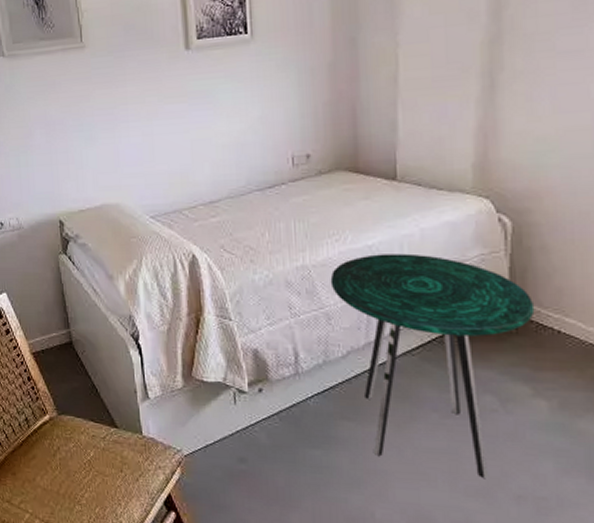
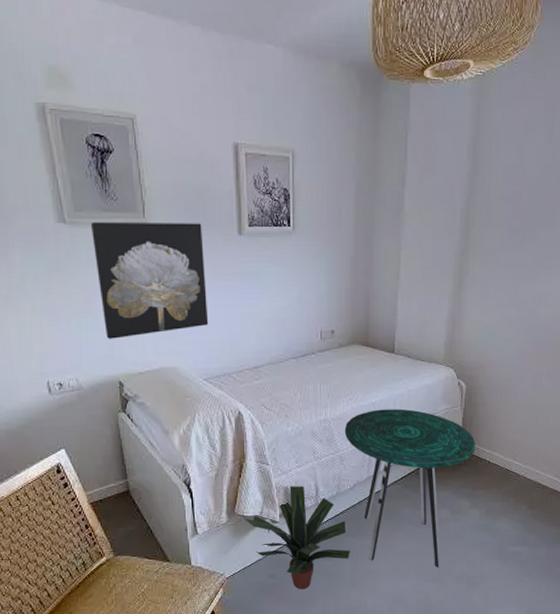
wall art: none [28,41,155,175] -> present [90,222,209,339]
potted plant: none [203,348,347,483] -> present [243,486,350,589]

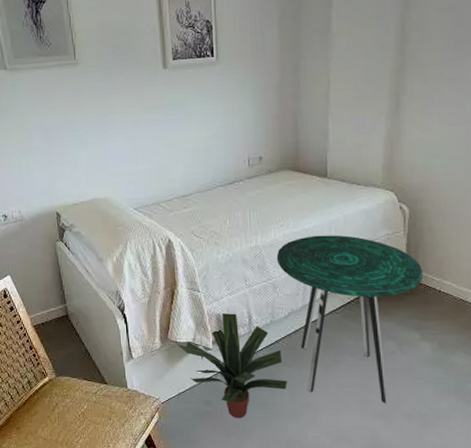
wall art: present [90,222,209,339] -> none [27,60,138,173]

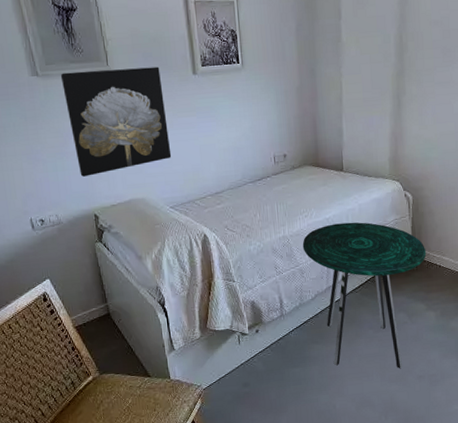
wall art: none [27,60,138,173] -> present [60,66,172,177]
potted plant: present [176,313,287,418] -> none [215,299,317,396]

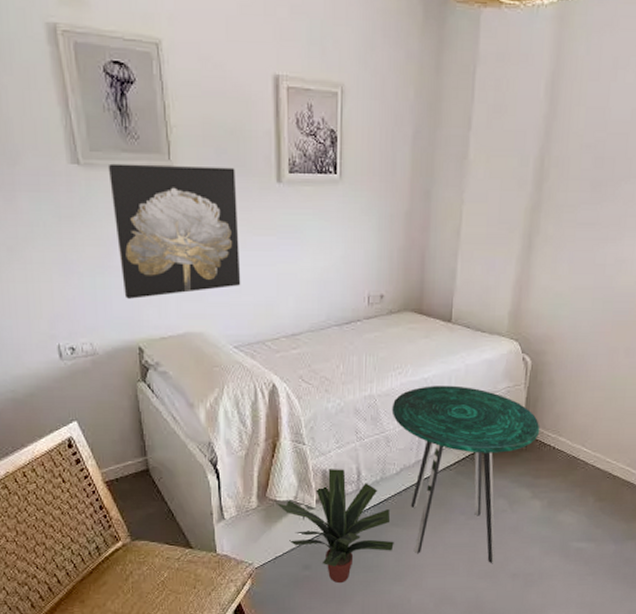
potted plant: none [215,299,317,396] -> present [276,469,394,583]

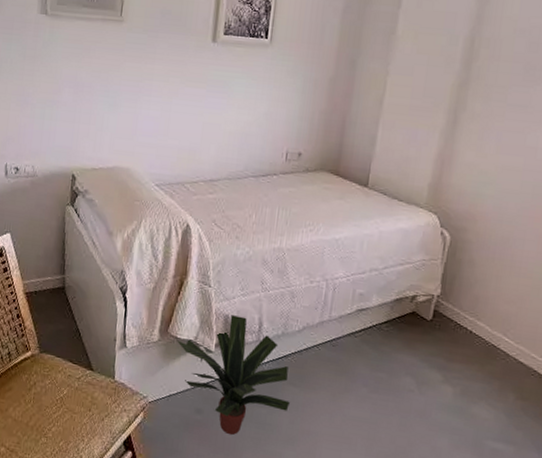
wall art: present [107,163,241,299] -> none [67,16,177,132]
side table: present [391,385,540,563] -> none [299,247,457,446]

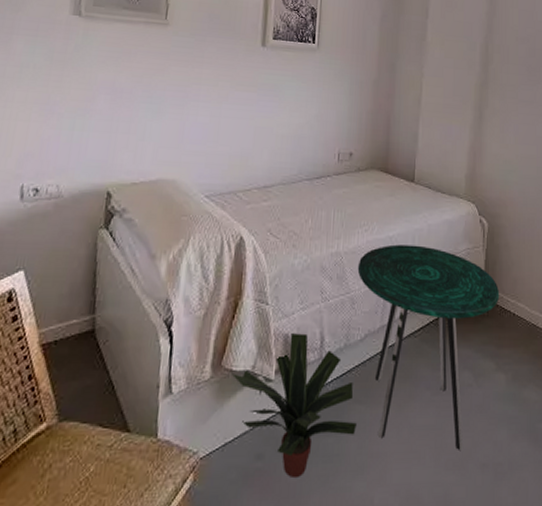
side table: none [299,247,457,446] -> present [357,244,500,450]

